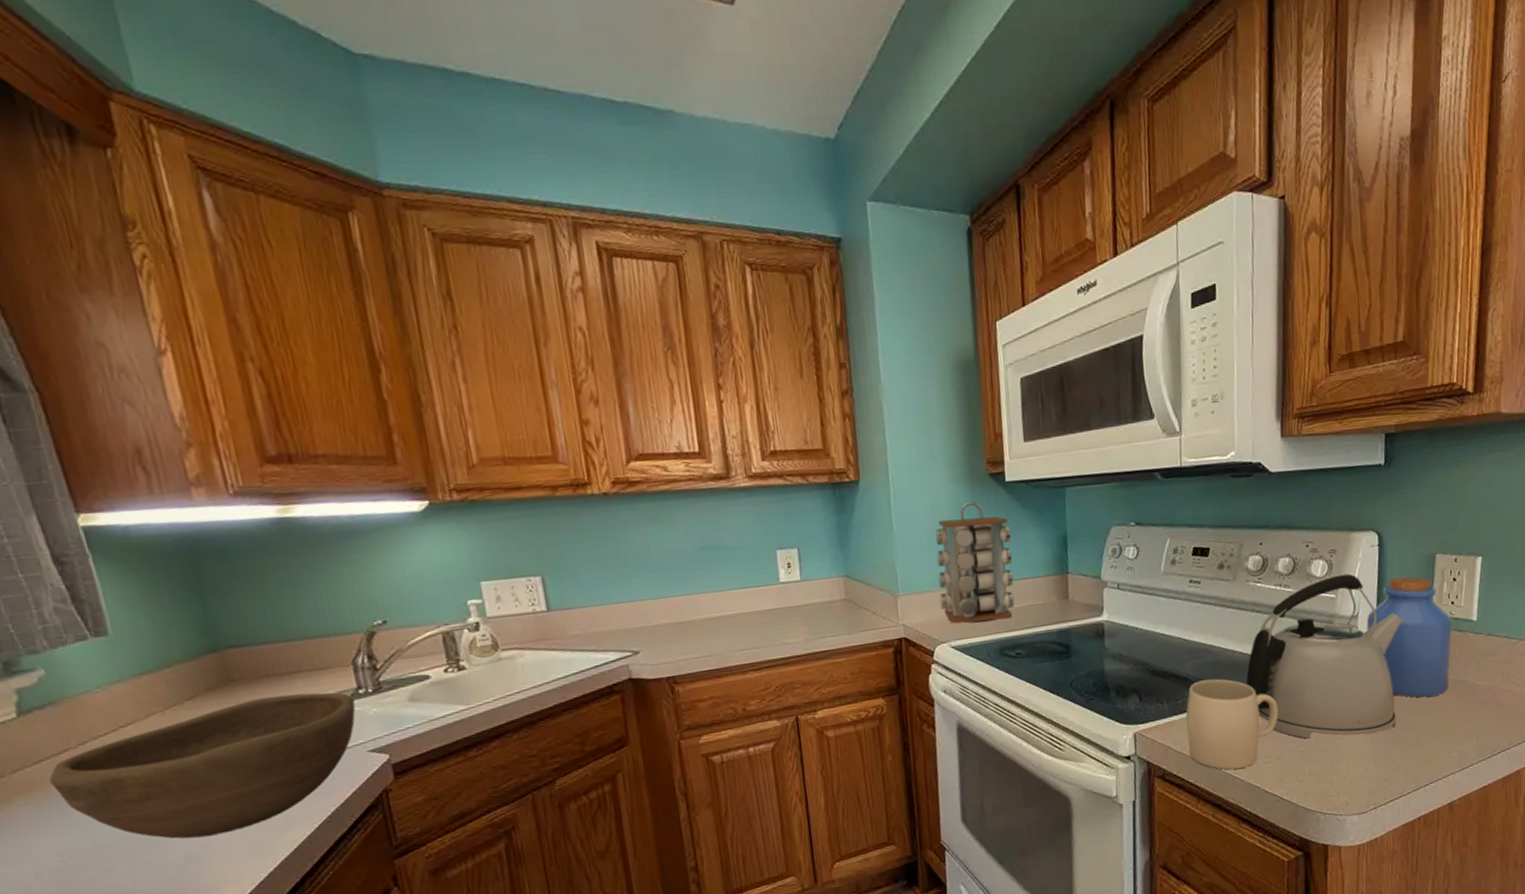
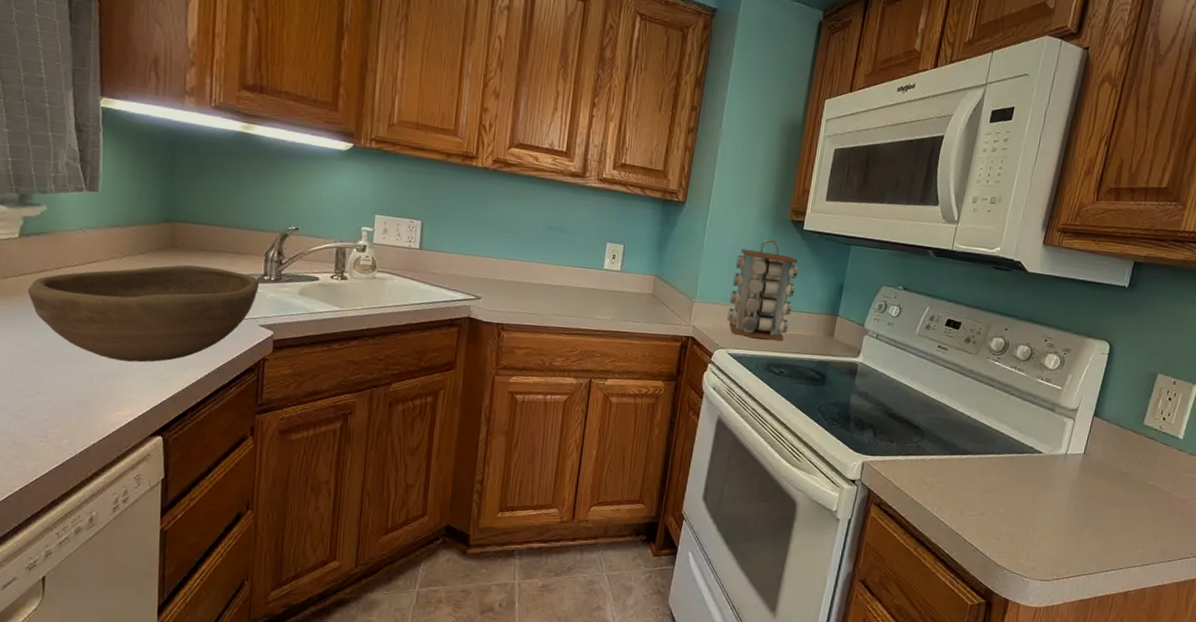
mug: present [1185,678,1279,770] -> none [906,431,991,515]
kettle: present [1246,573,1404,739] -> none [967,371,1118,515]
jar: present [1366,576,1452,698] -> none [1083,385,1161,496]

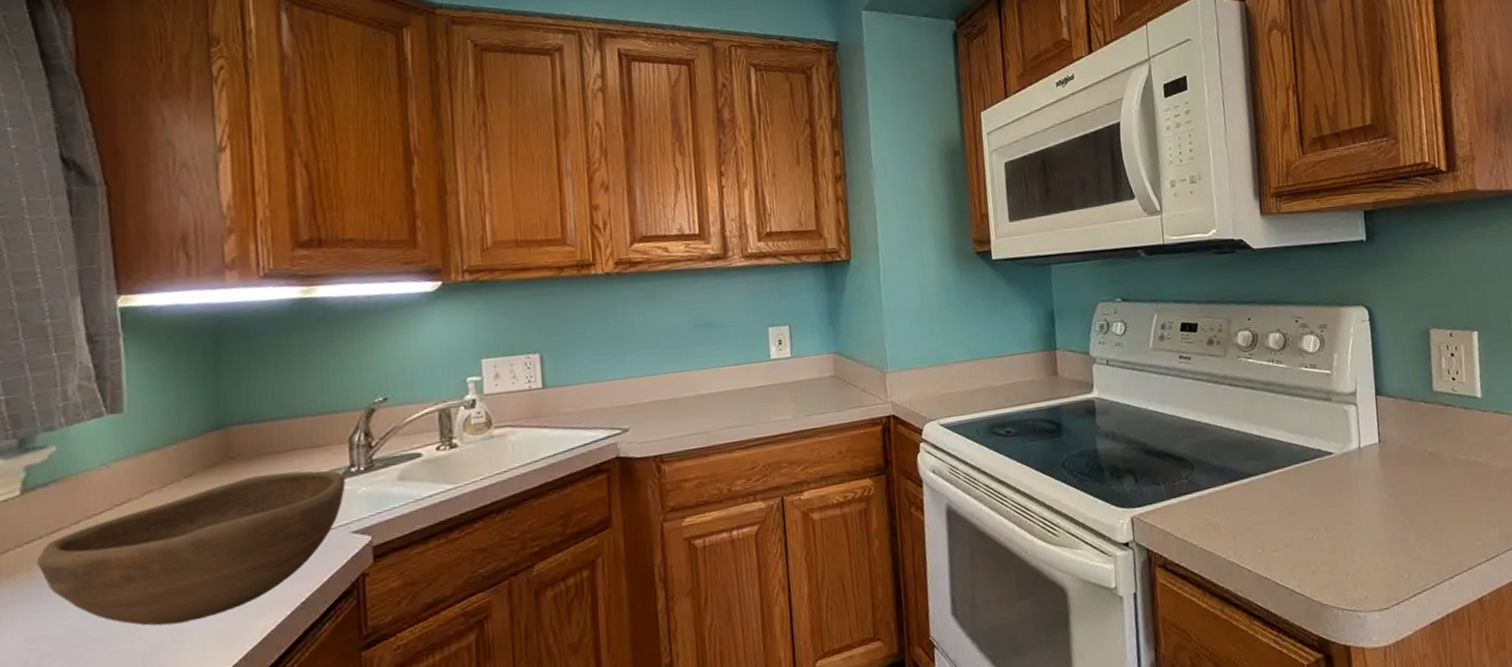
spice rack: present [726,238,799,342] -> none [923,278,1004,401]

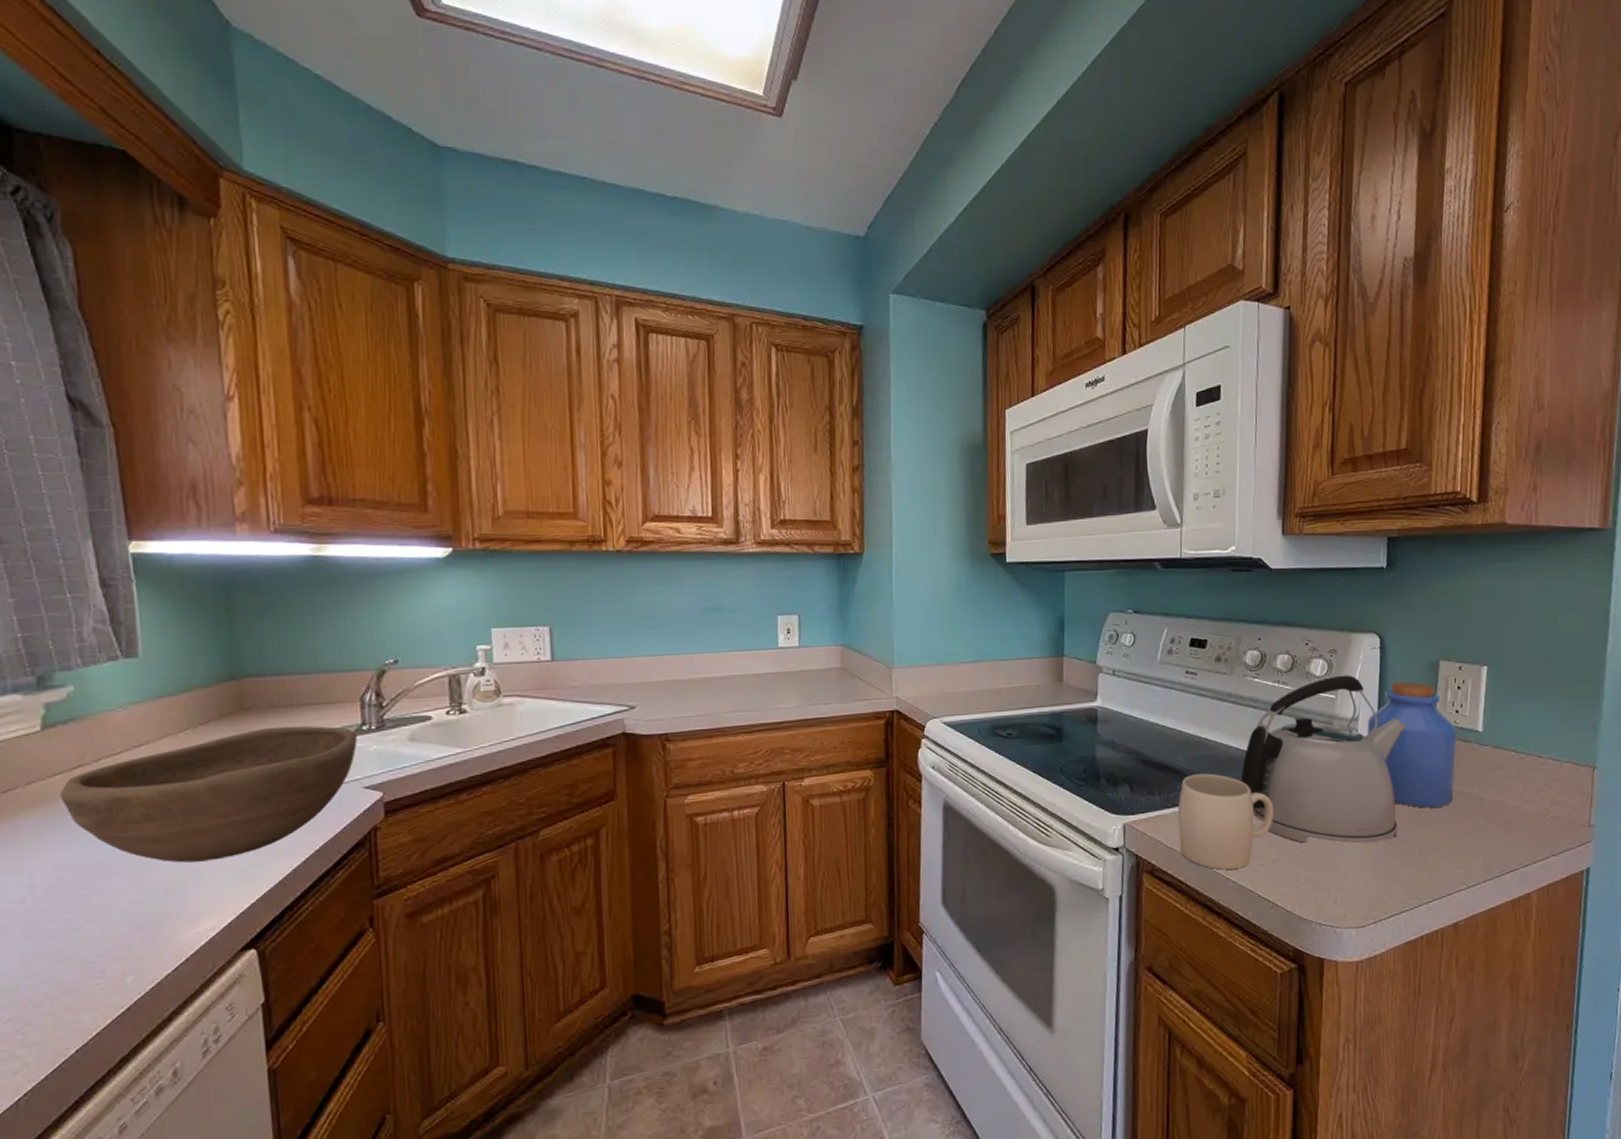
mug: none [1184,458,1283,559] -> present [1177,773,1274,870]
kettle: none [1245,349,1410,525] -> present [1241,675,1407,844]
jar: none [1365,352,1462,480] -> present [1367,681,1457,808]

